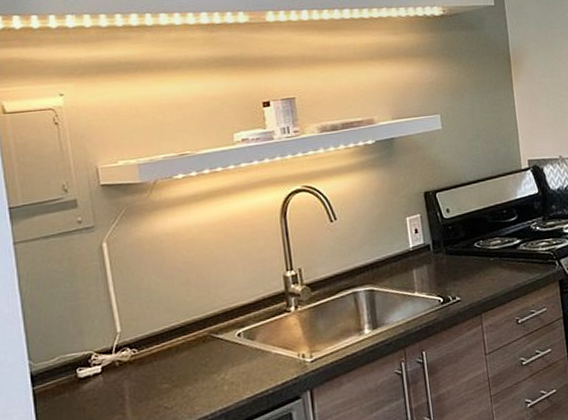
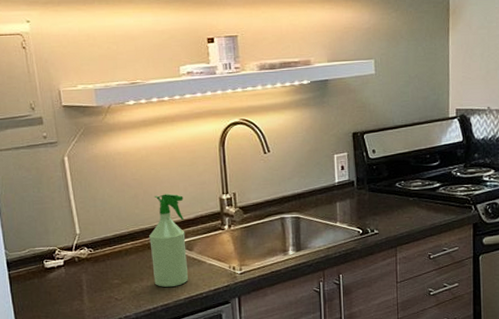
spray bottle: none [204,275,252,388] -> present [149,193,189,287]

